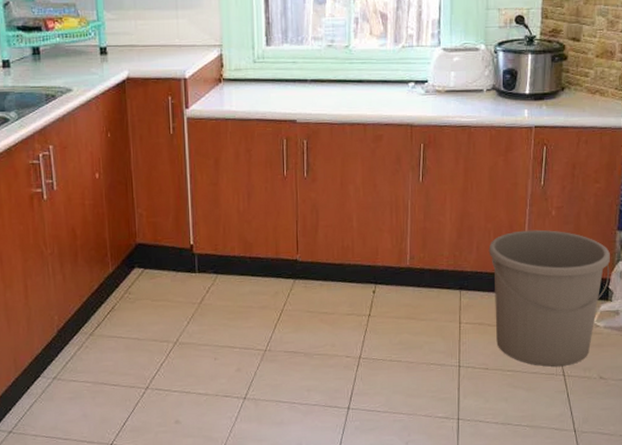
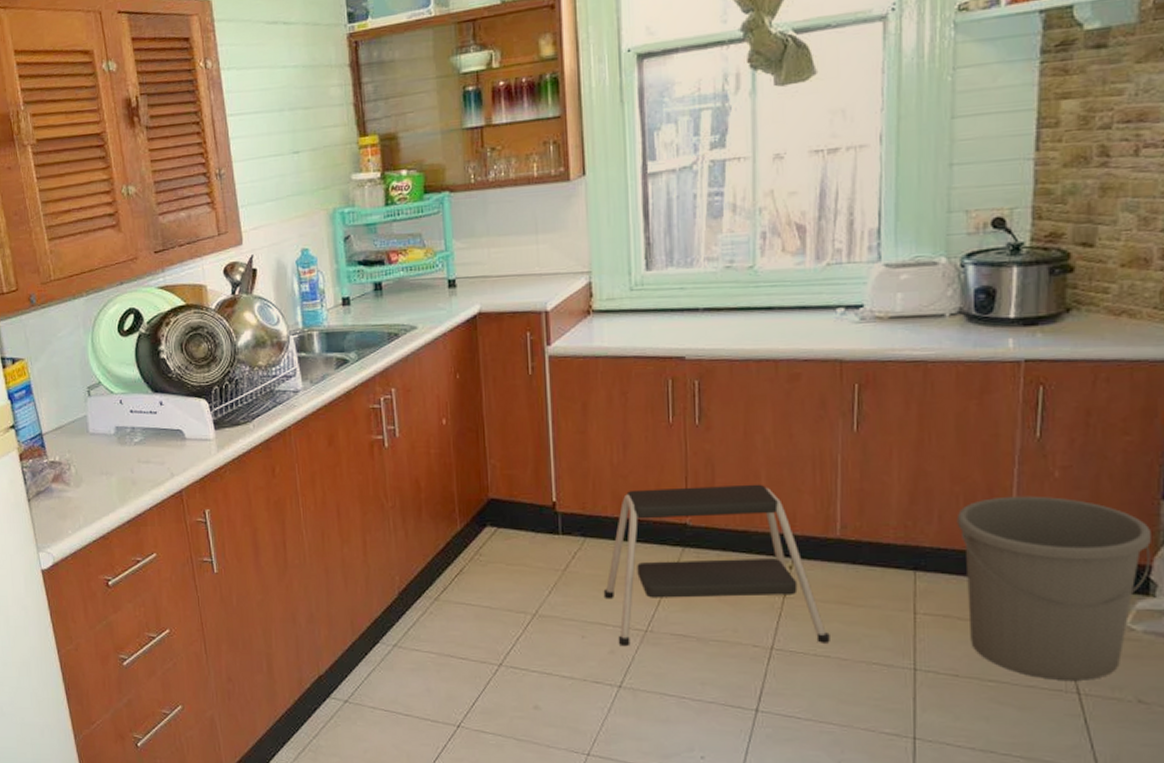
step stool: none [232,225,402,365] -> present [603,484,830,647]

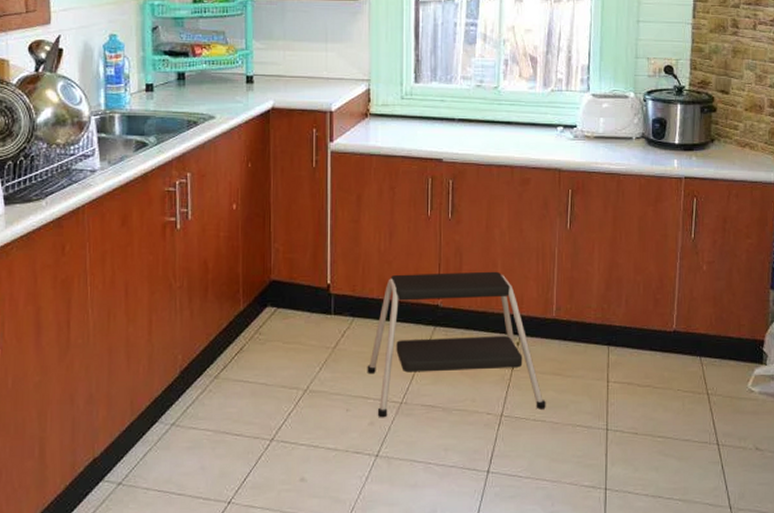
bucket: present [956,495,1151,680] -> none [638,284,764,434]

